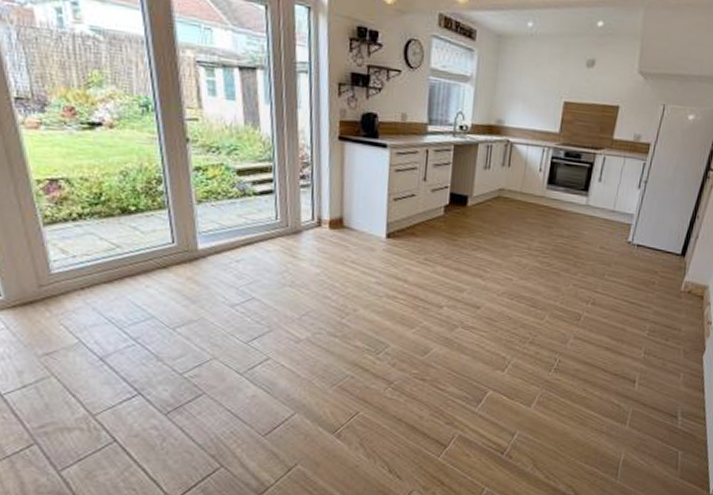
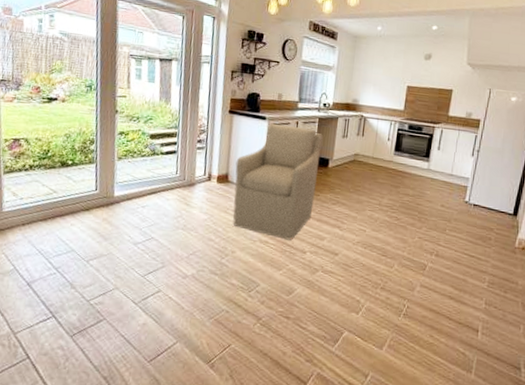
chair: none [351,152,460,294] -> present [233,123,323,240]

